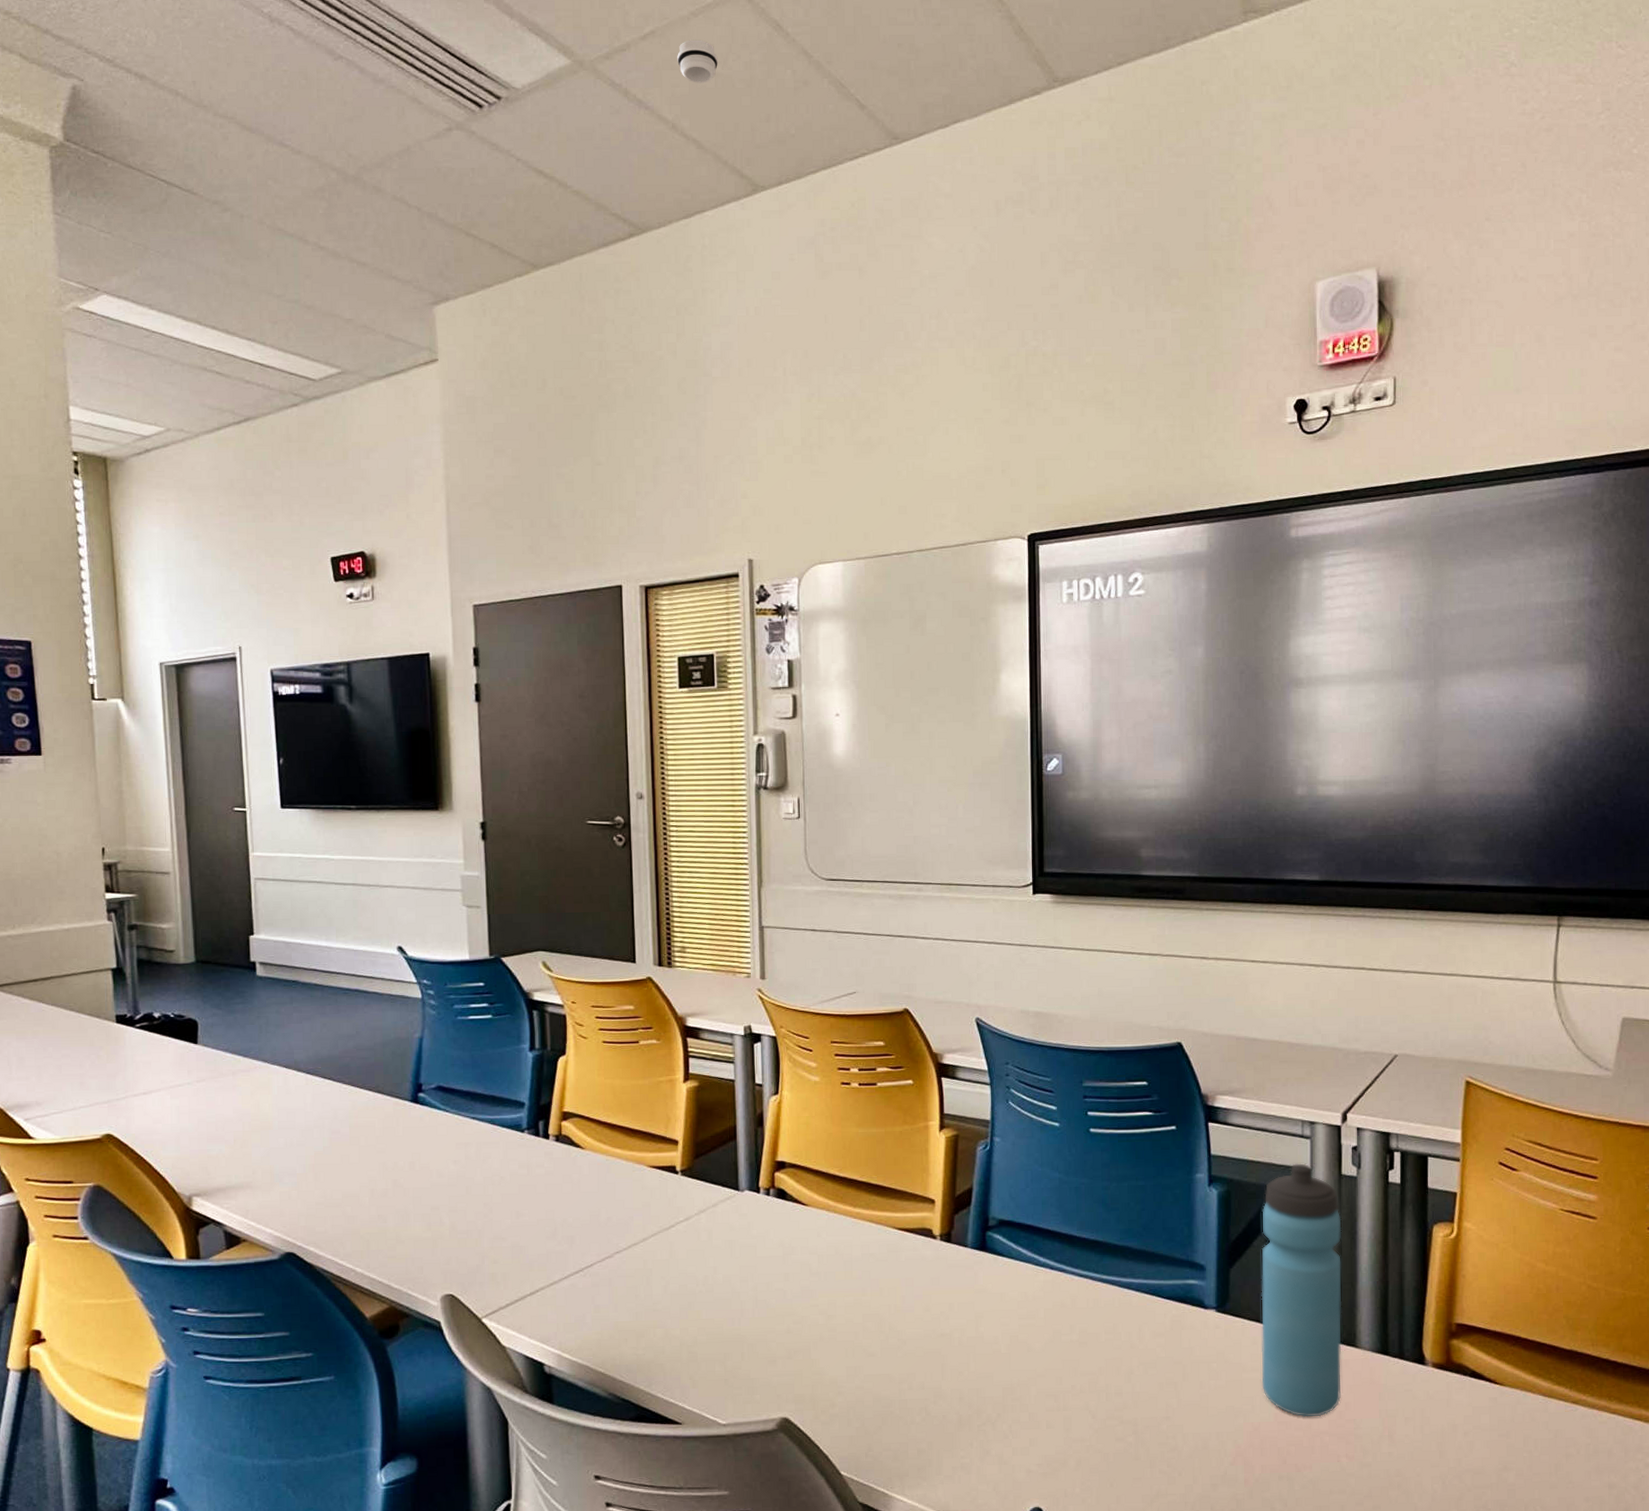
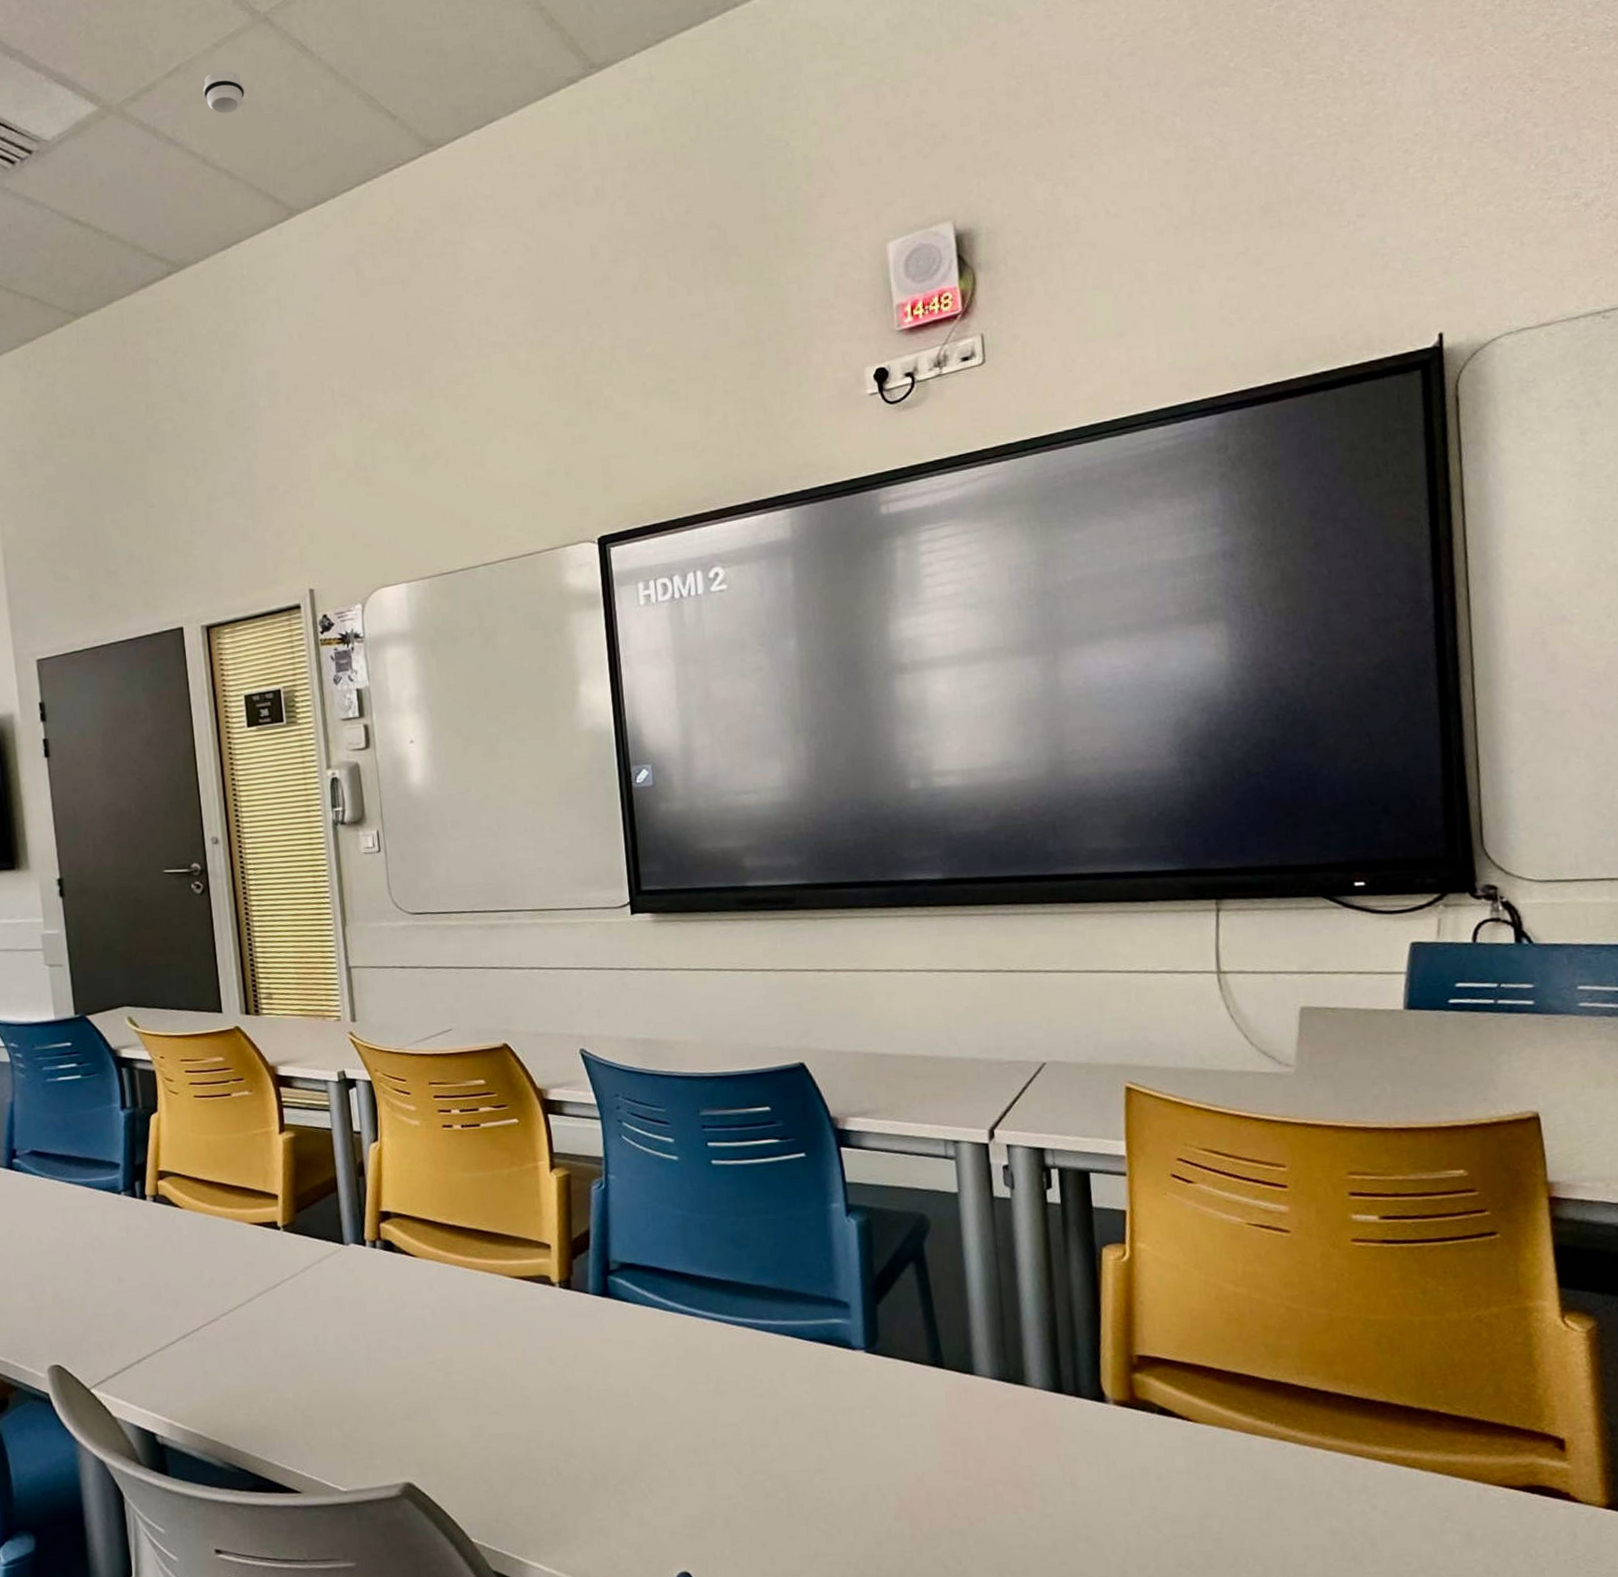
water bottle: present [1261,1163,1342,1417] -> none [908,1186,1013,1465]

